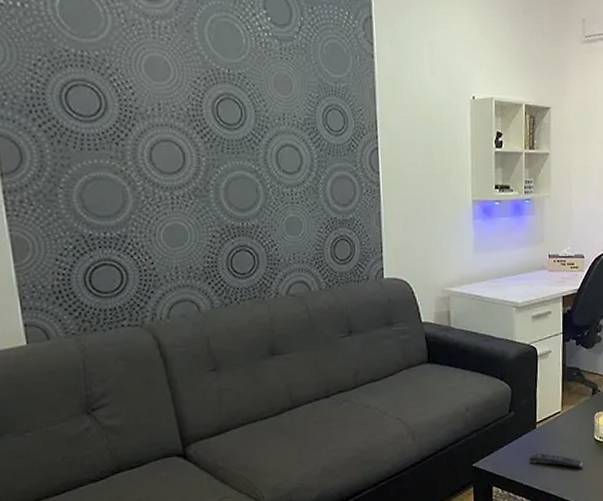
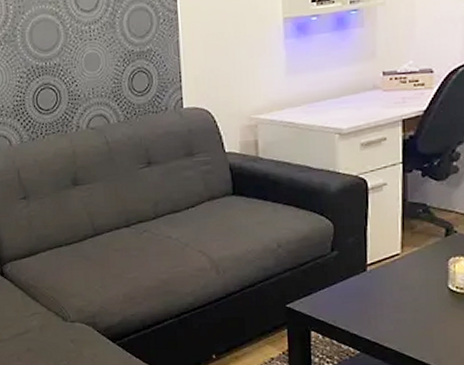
remote control: present [529,452,583,468] -> none [357,299,431,321]

